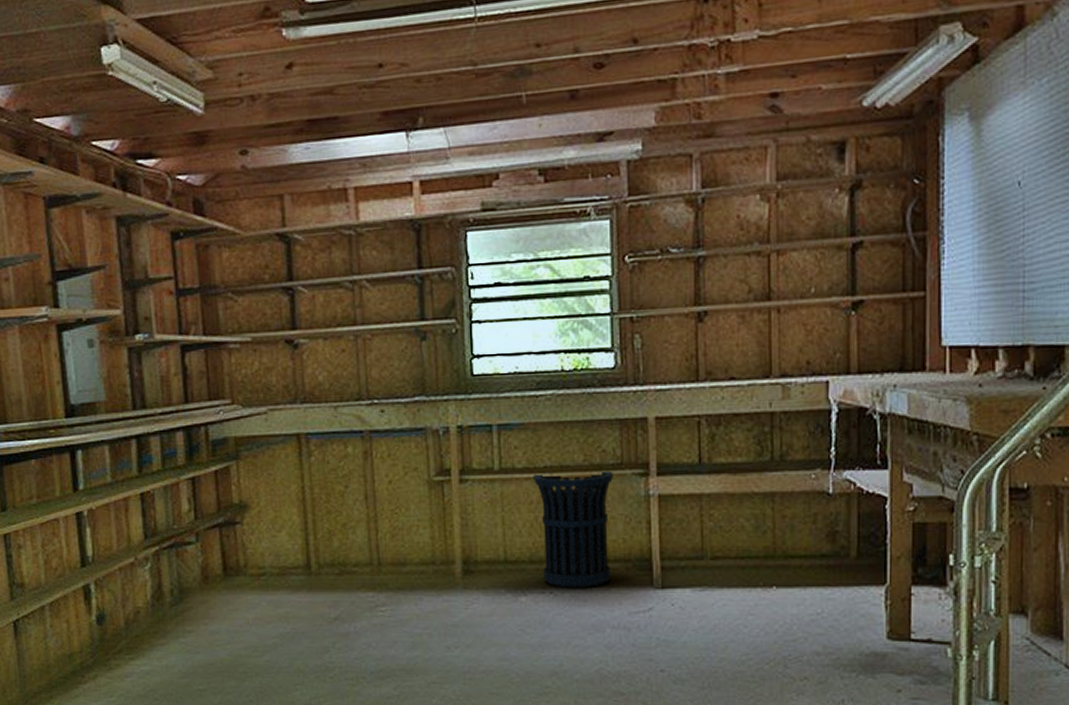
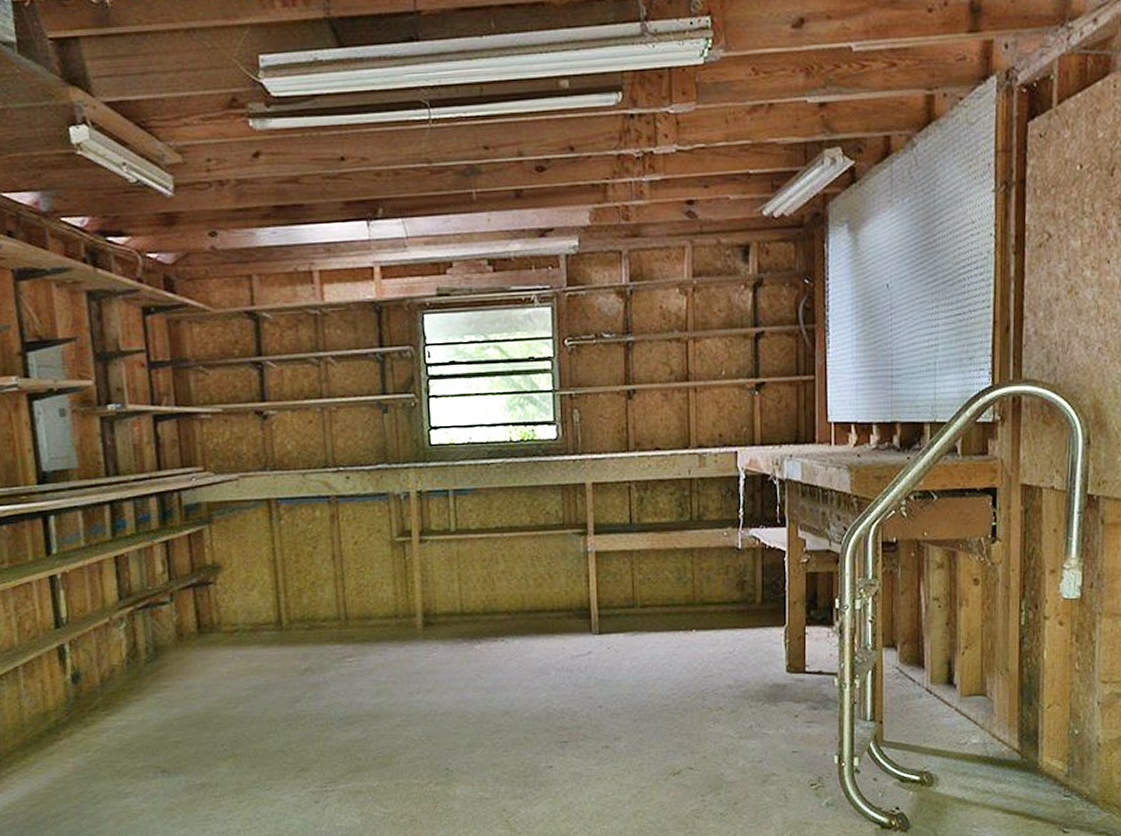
trash can: present [532,469,614,589] -> none [485,529,557,637]

